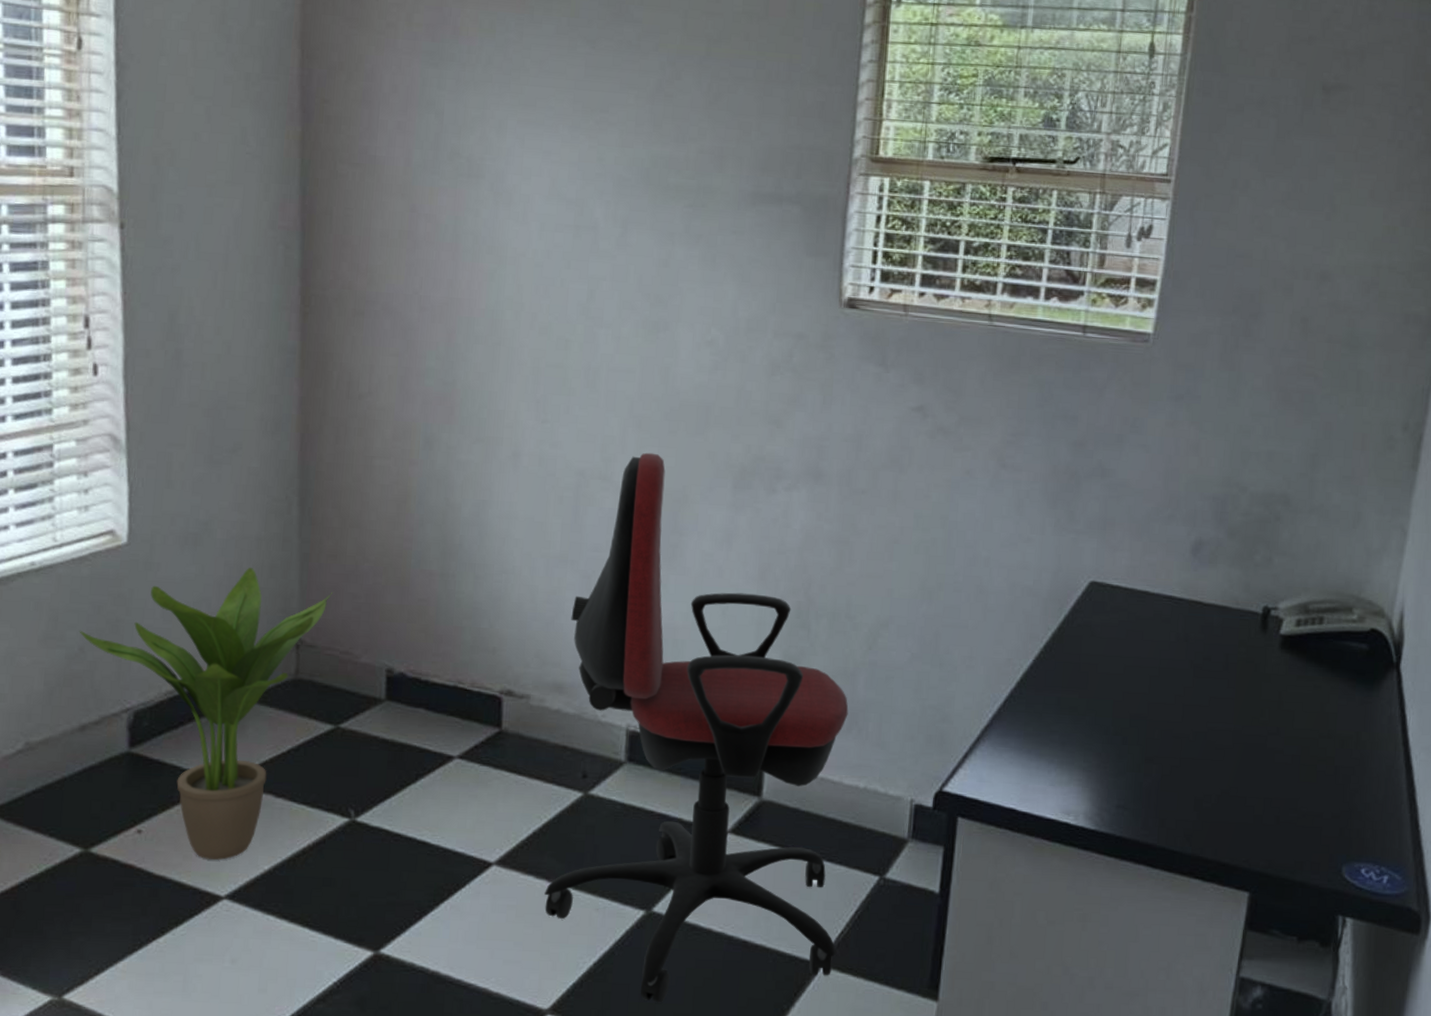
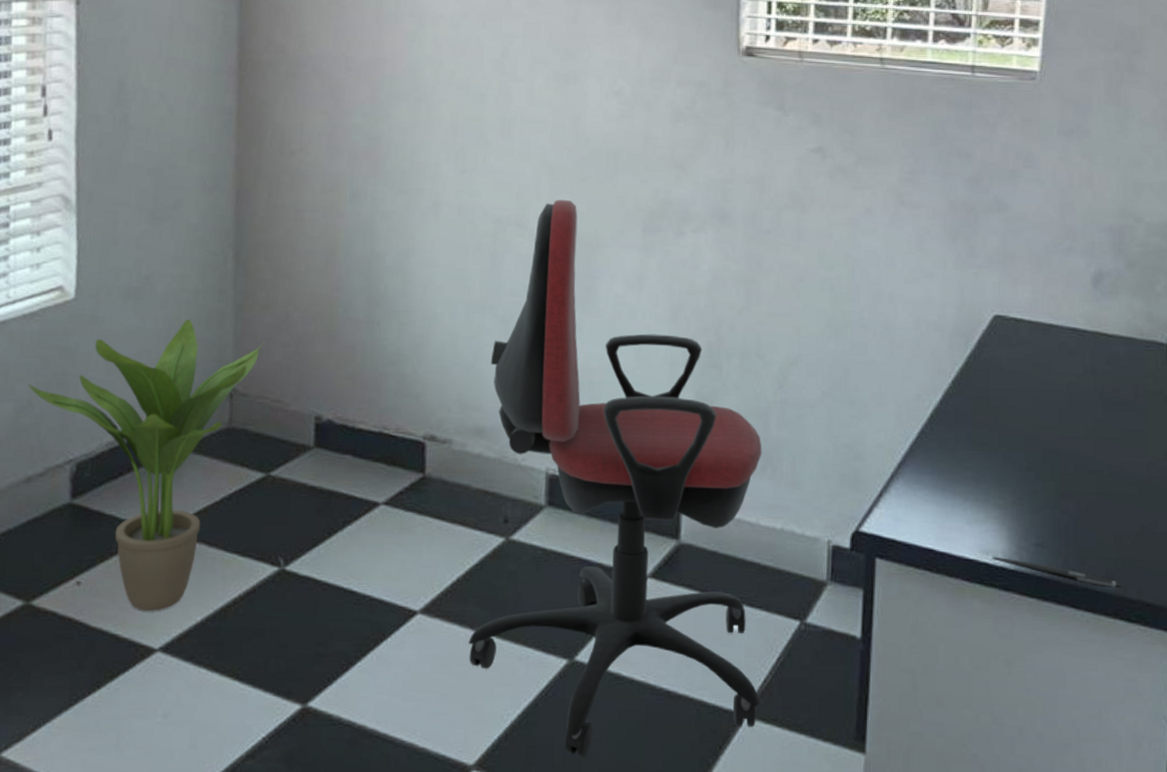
pen: none [1073,816,1199,849] -> present [992,556,1122,589]

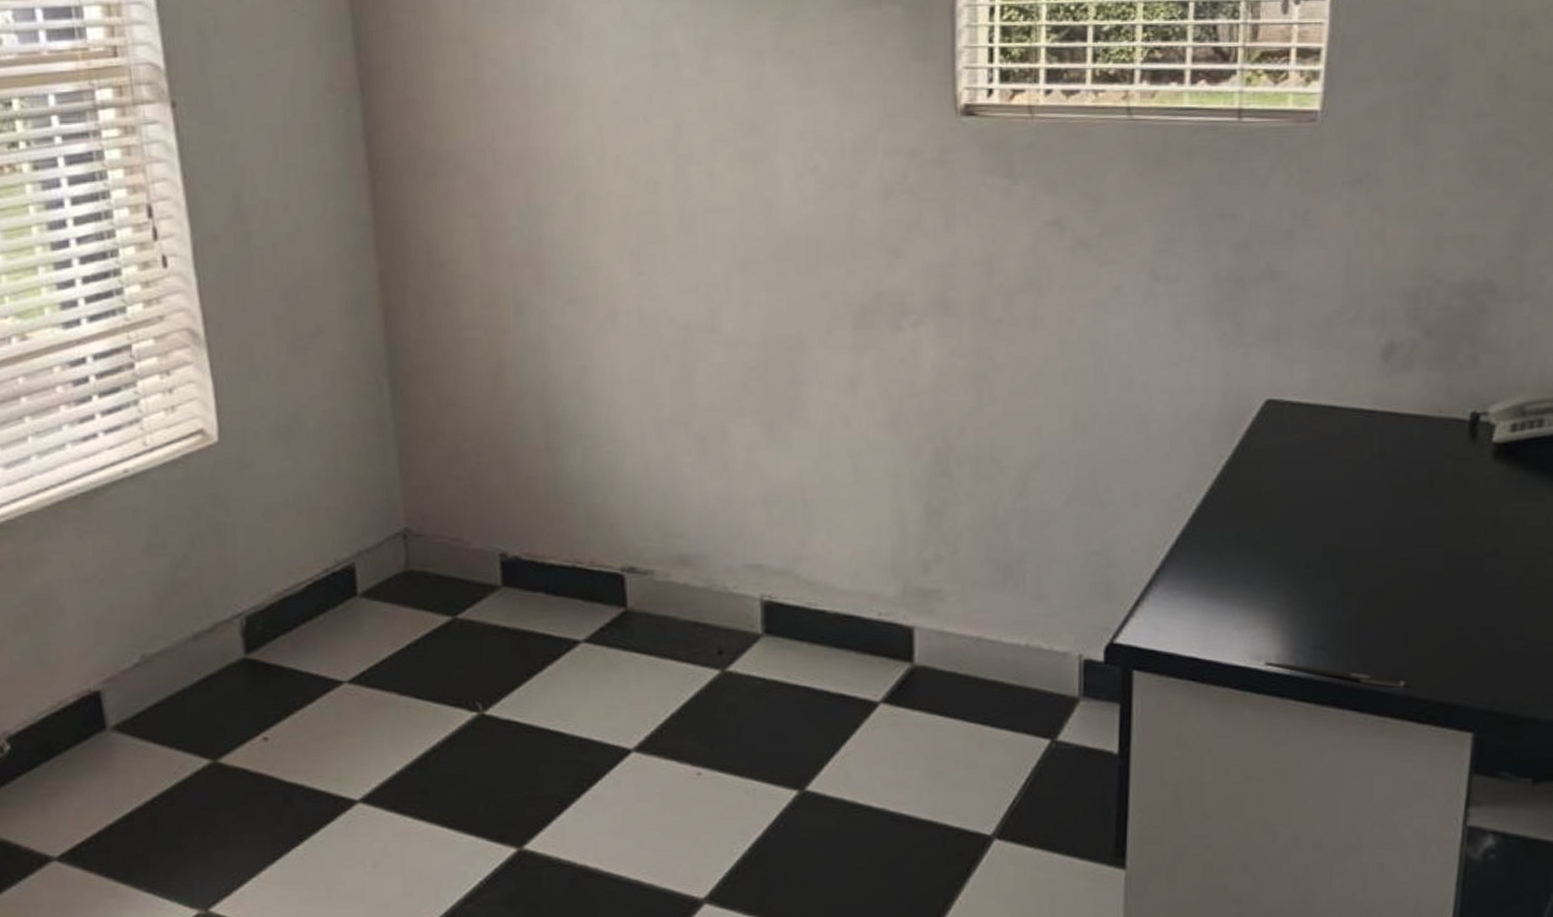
potted plant: present [27,319,264,611] -> none [181,458,435,763]
office chair: present [468,199,762,758] -> none [689,298,1009,886]

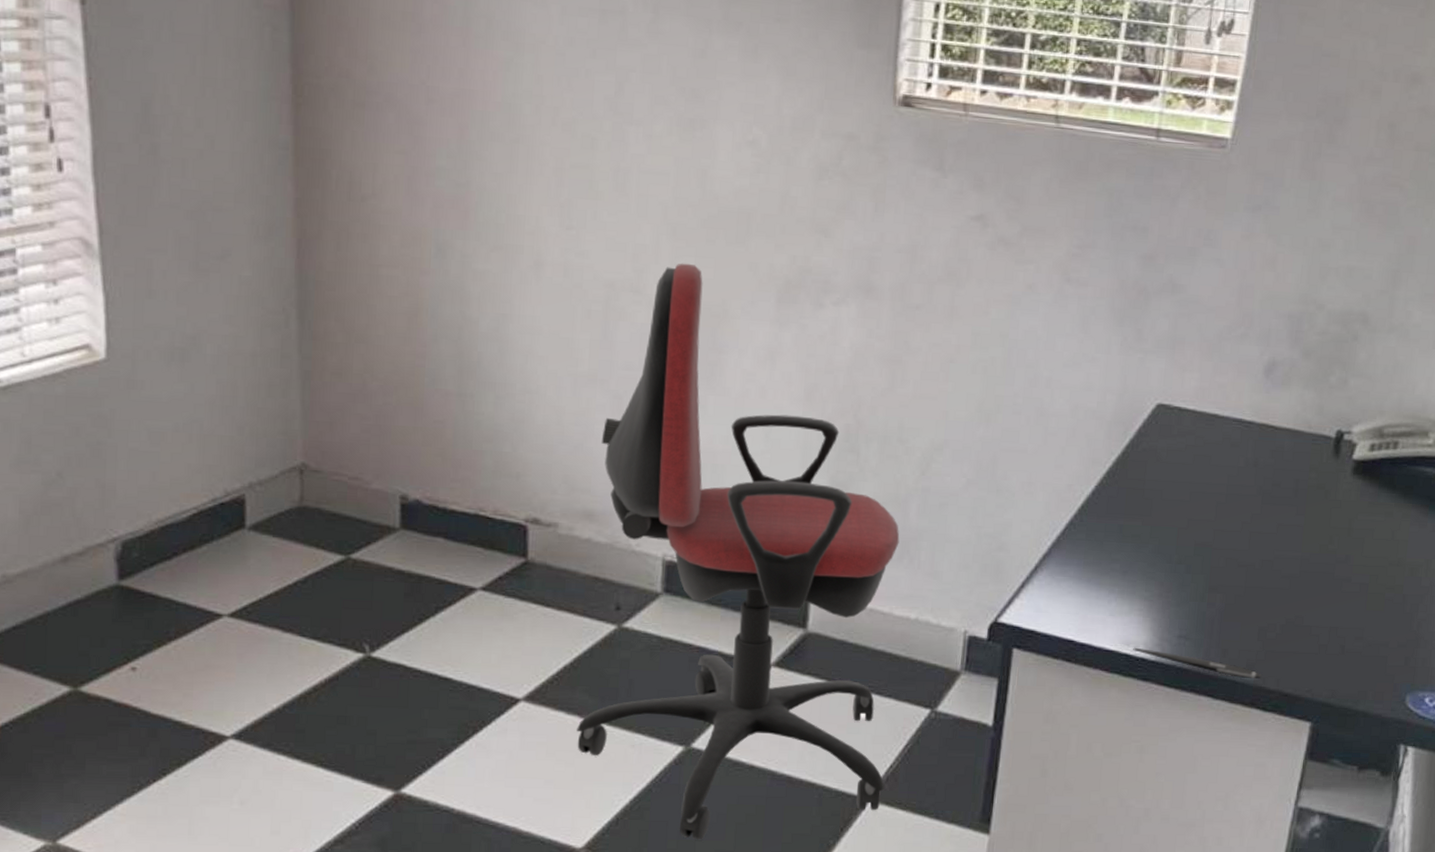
office chair: none [689,298,1009,886] -> present [576,263,900,840]

